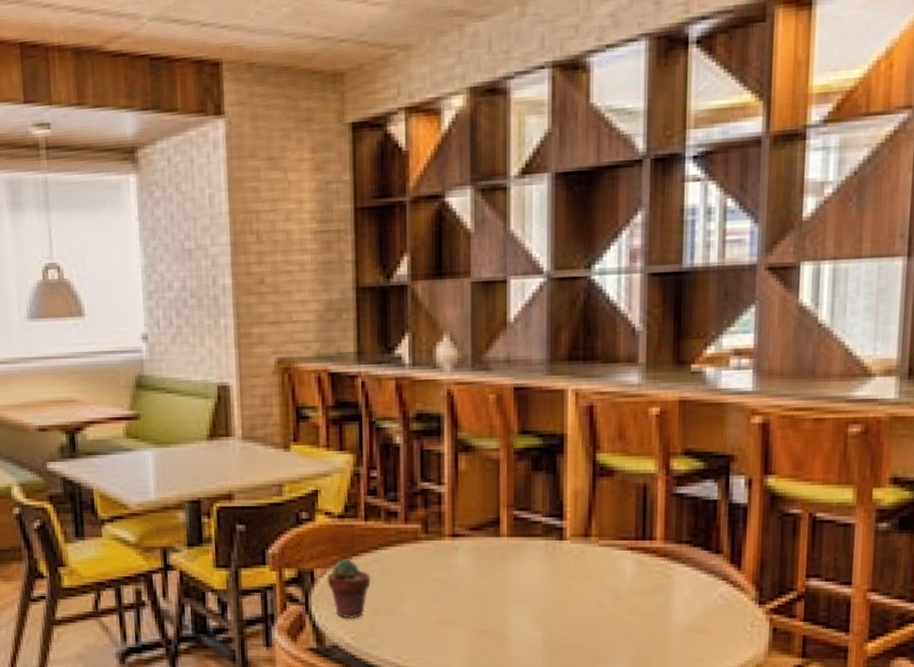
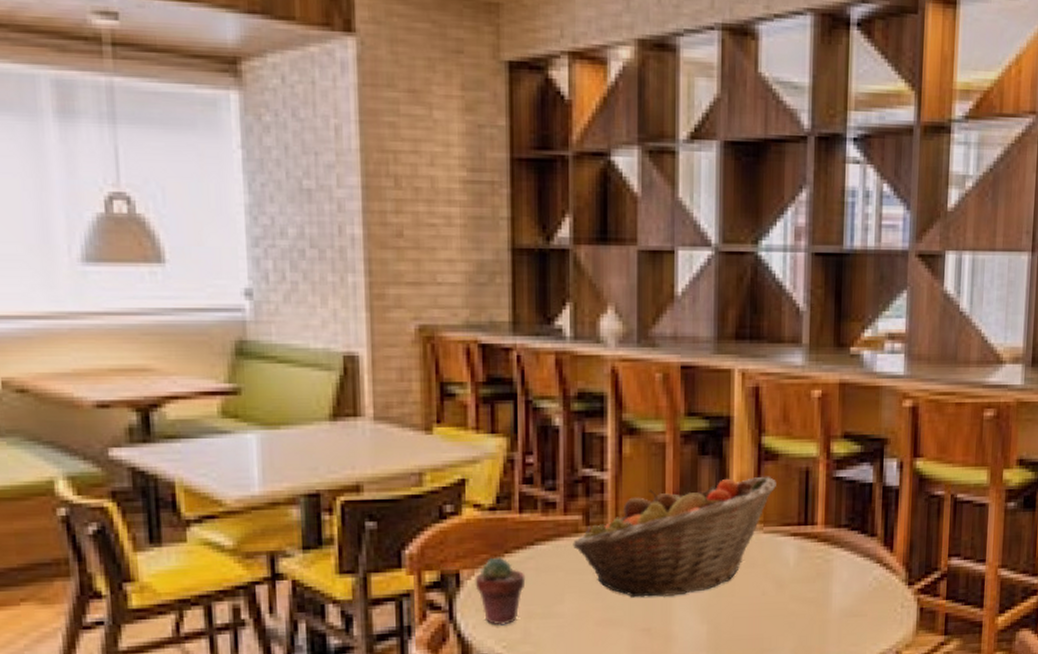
fruit basket: none [413,491,612,602] -> present [573,476,776,598]

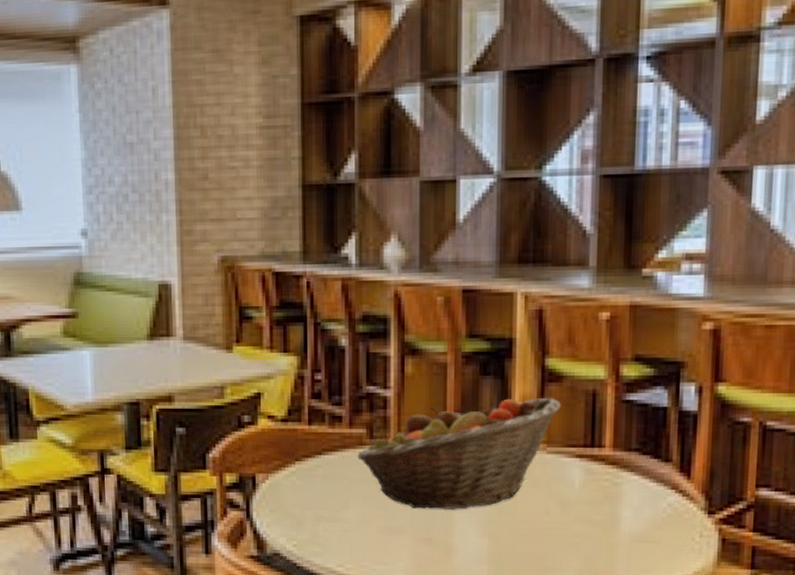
potted succulent: present [475,557,526,625] -> none [269,464,314,526]

